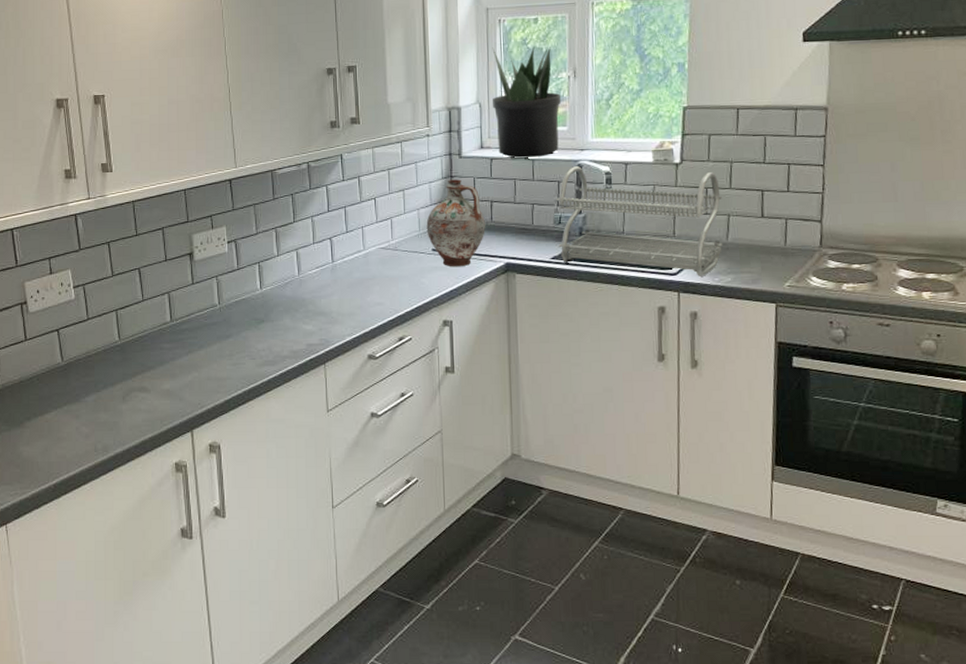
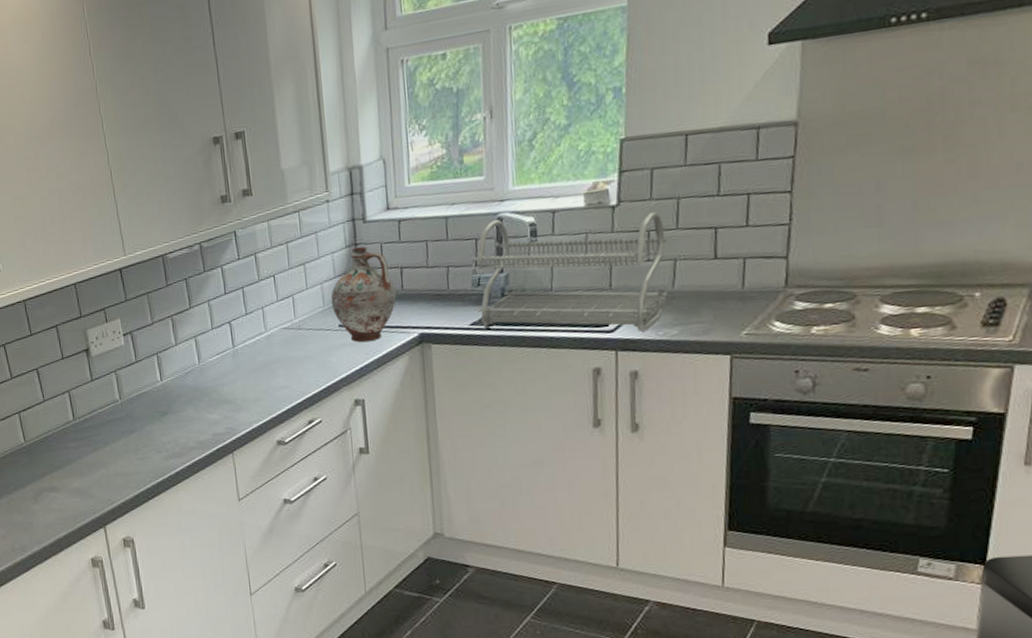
planter: present [492,46,561,159] -> none [395,85,476,218]

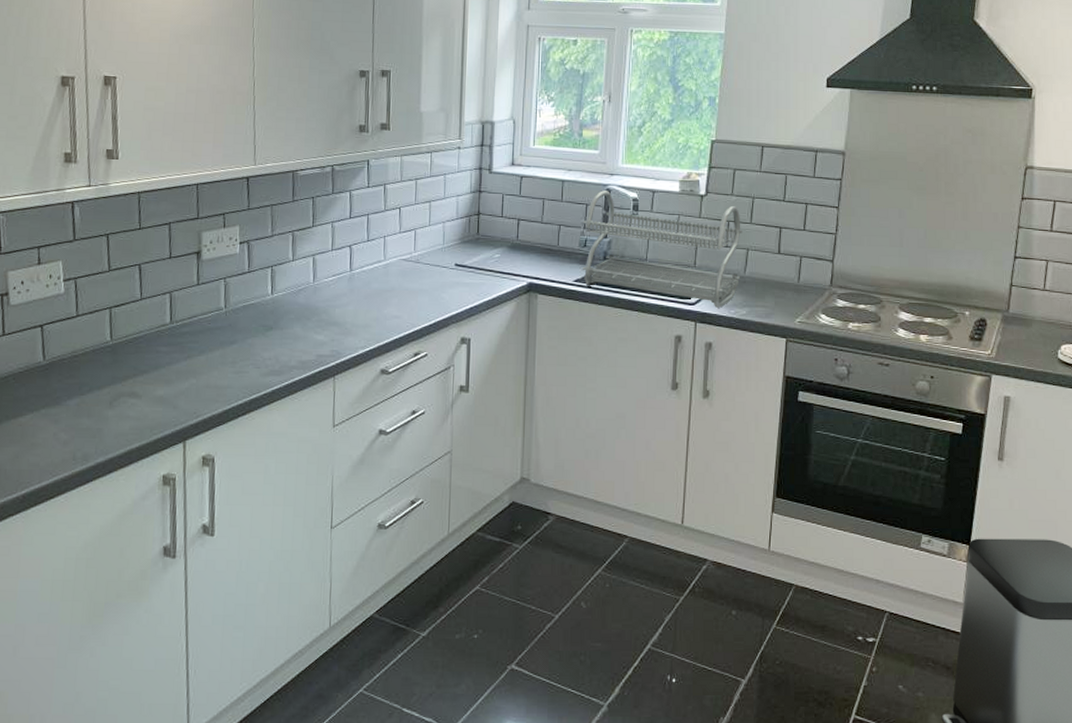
ceramic jug: present [331,246,396,343] -> none [450,194,511,284]

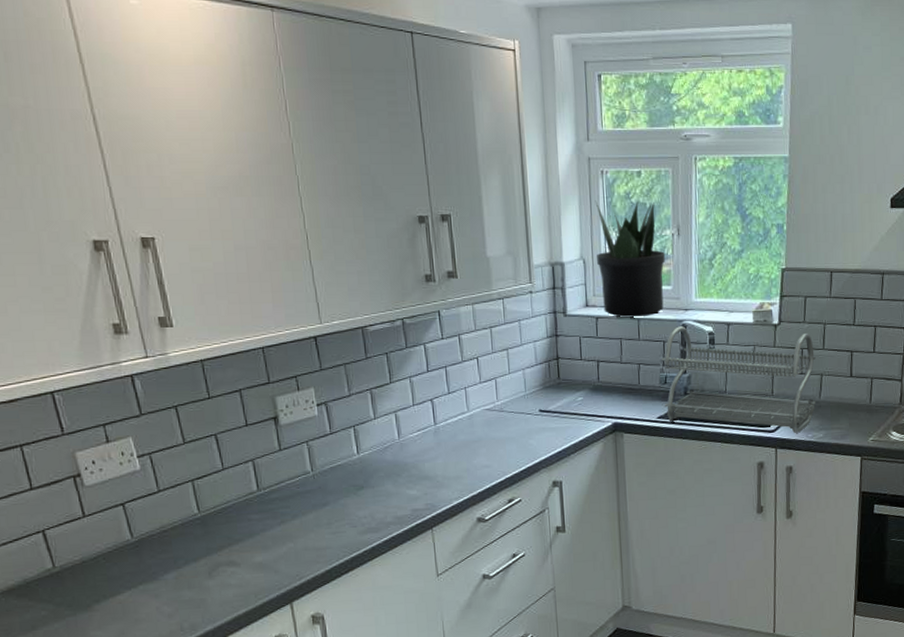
planter: none [527,65,594,179] -> present [595,200,665,318]

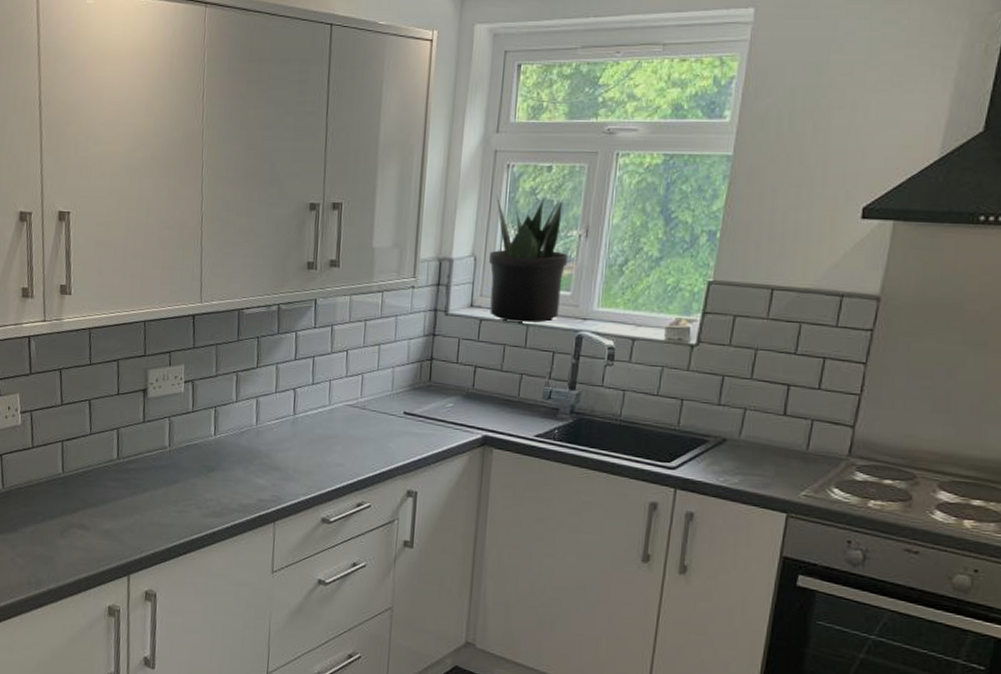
dish rack: present [662,326,816,433] -> none [544,337,740,474]

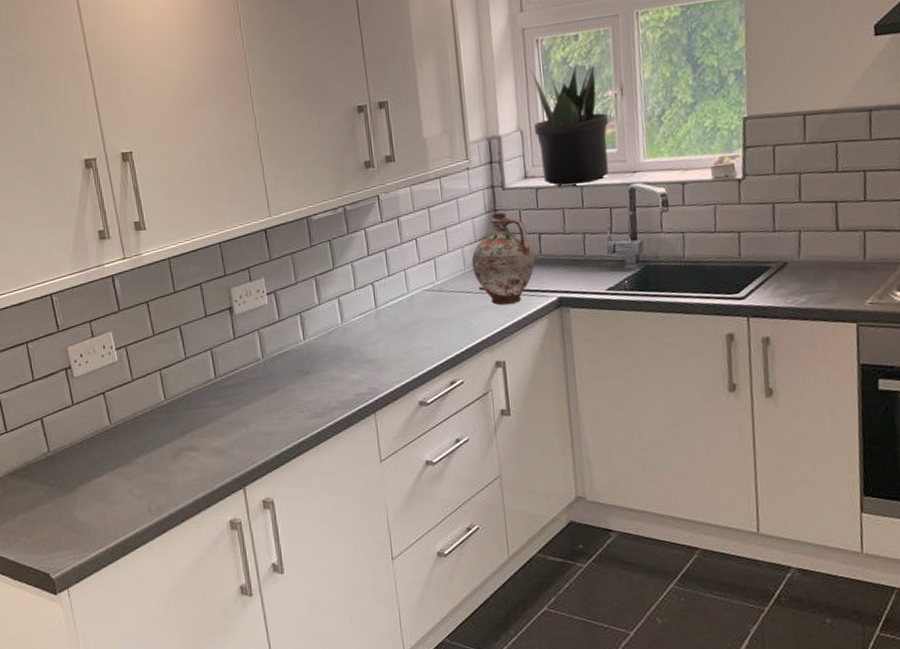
ceramic jug: none [400,338,466,435] -> present [471,212,535,305]

